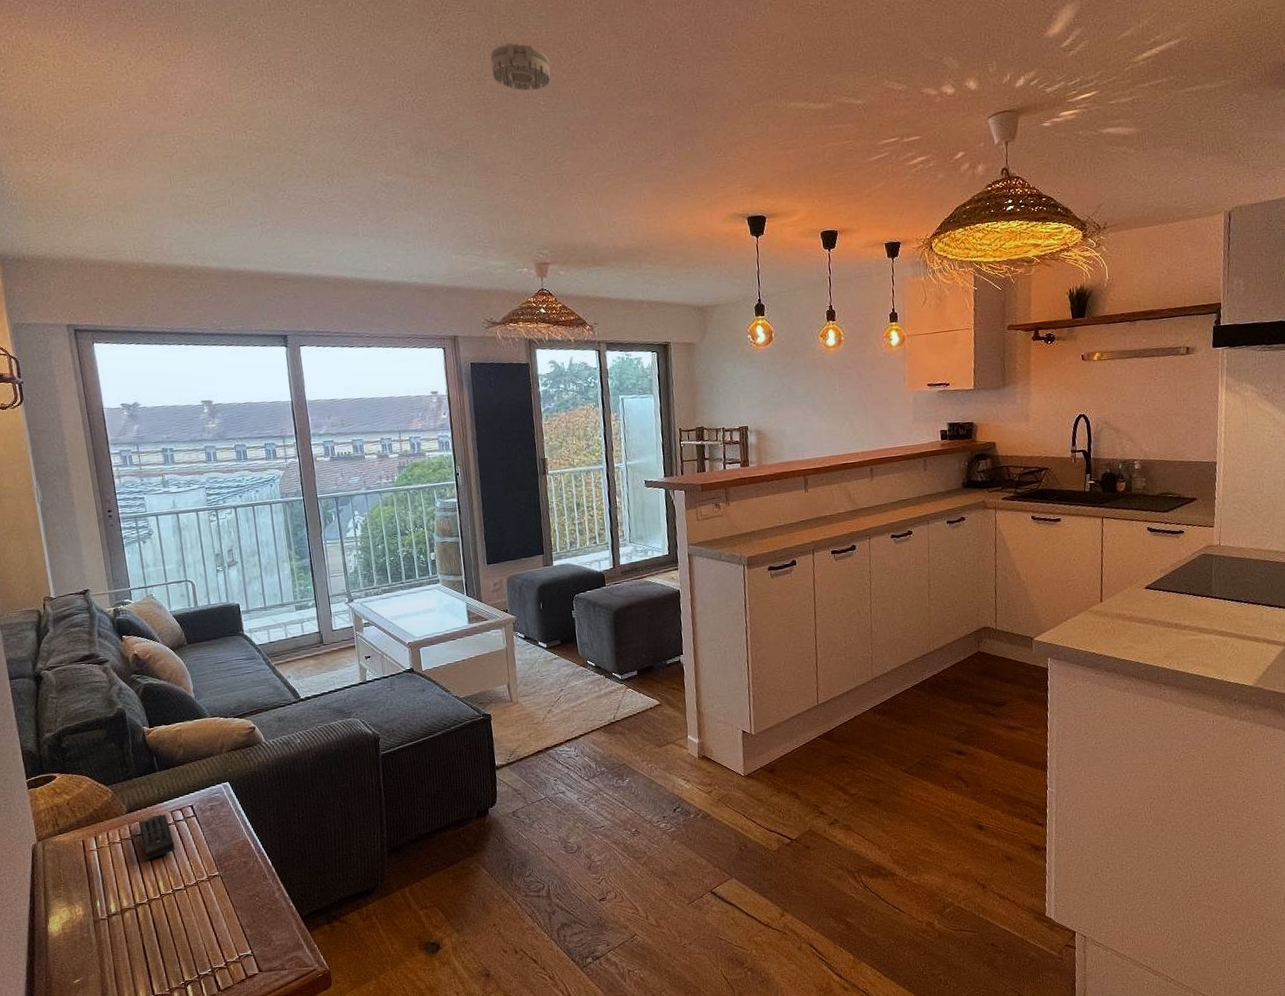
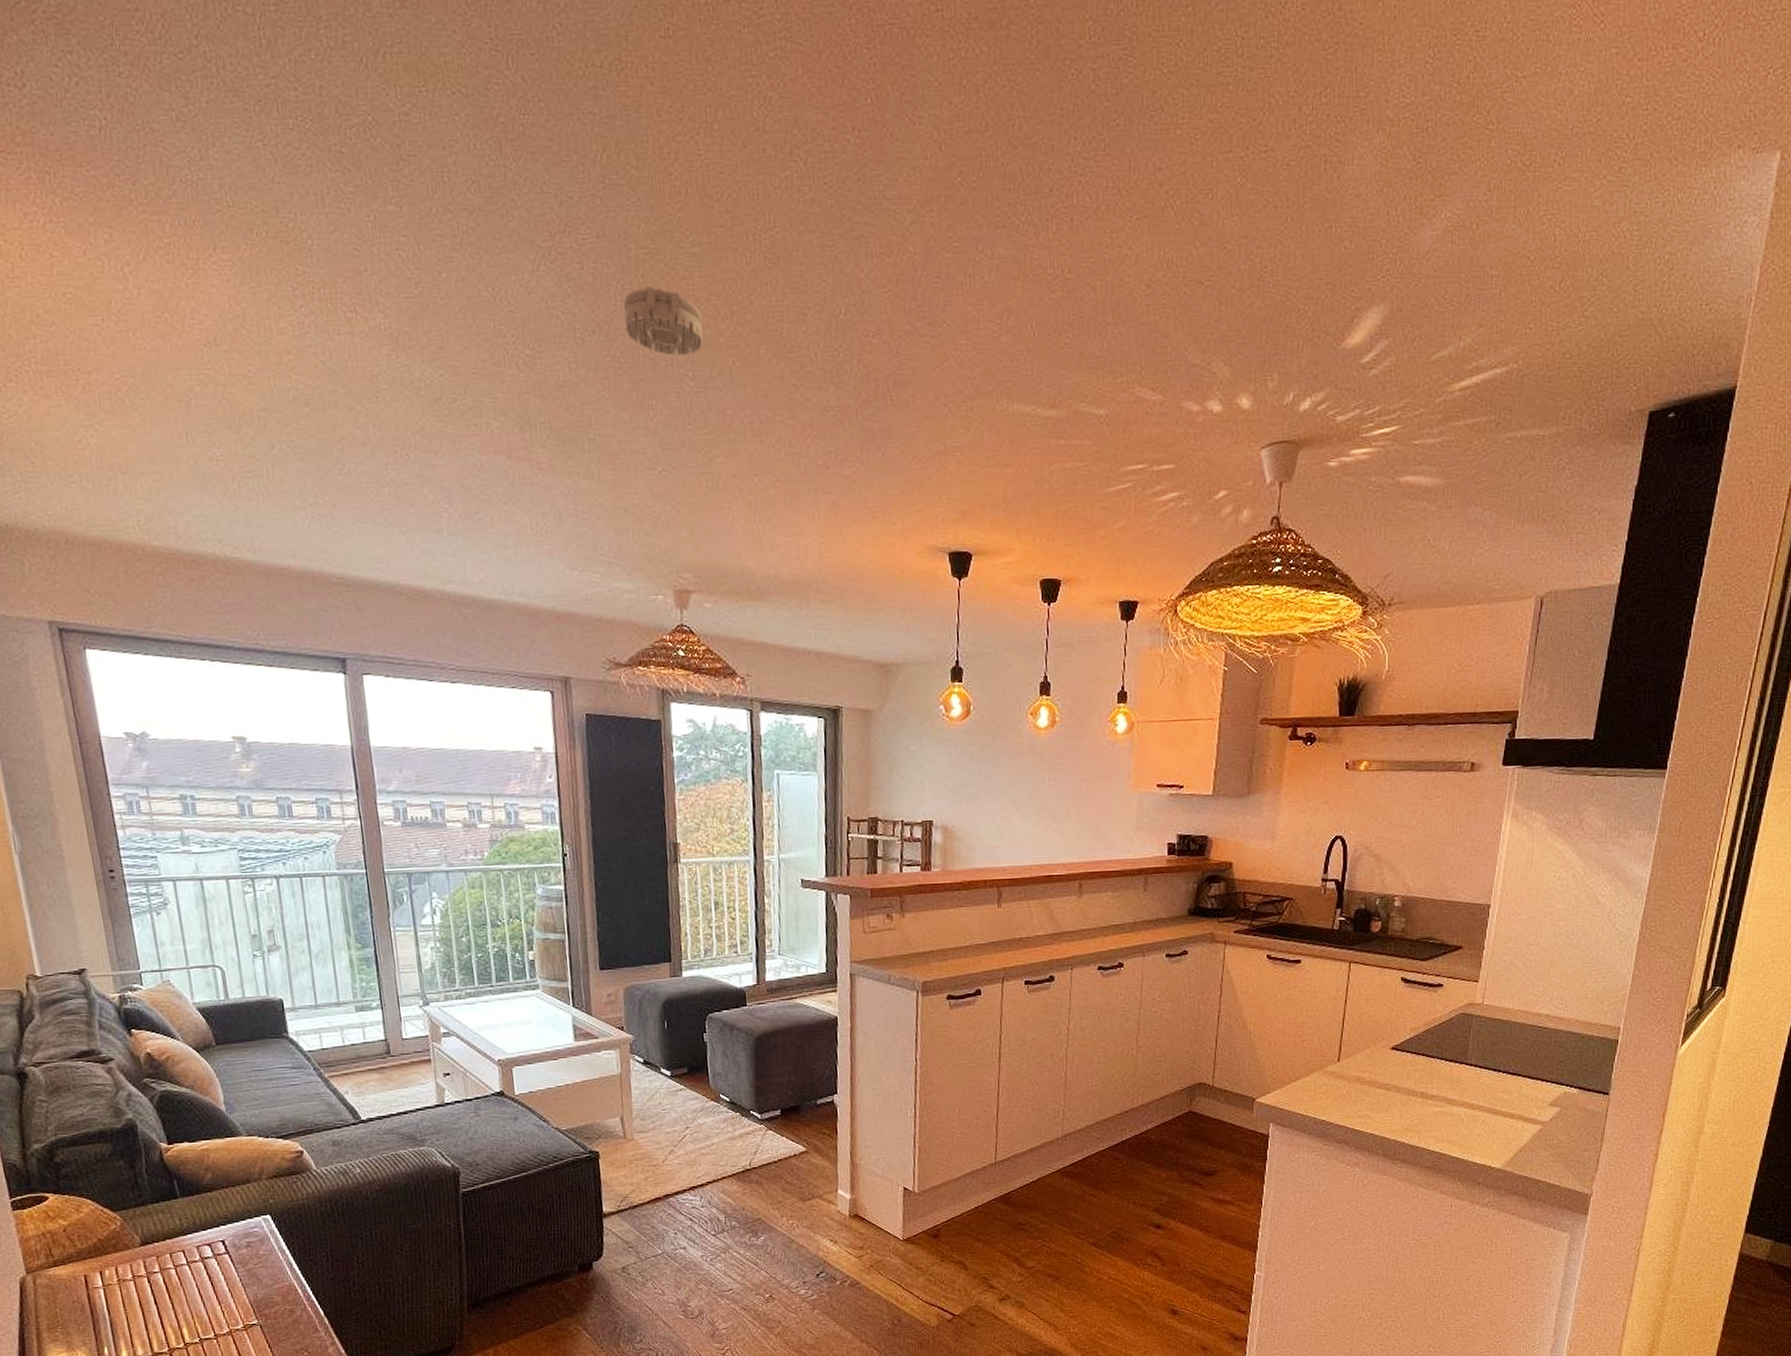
remote control: present [139,814,175,860] -> none [156,1249,203,1302]

